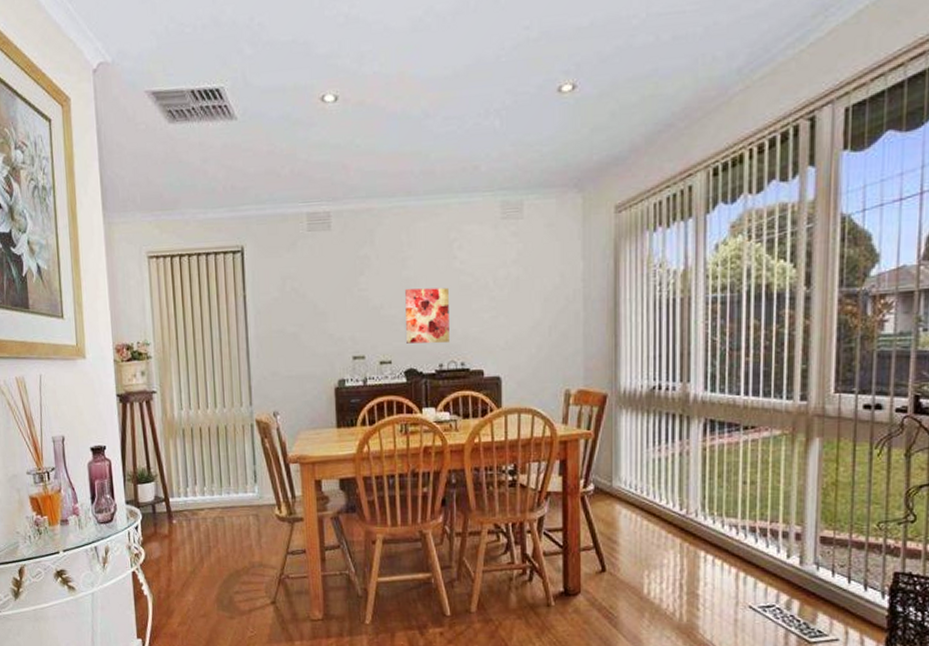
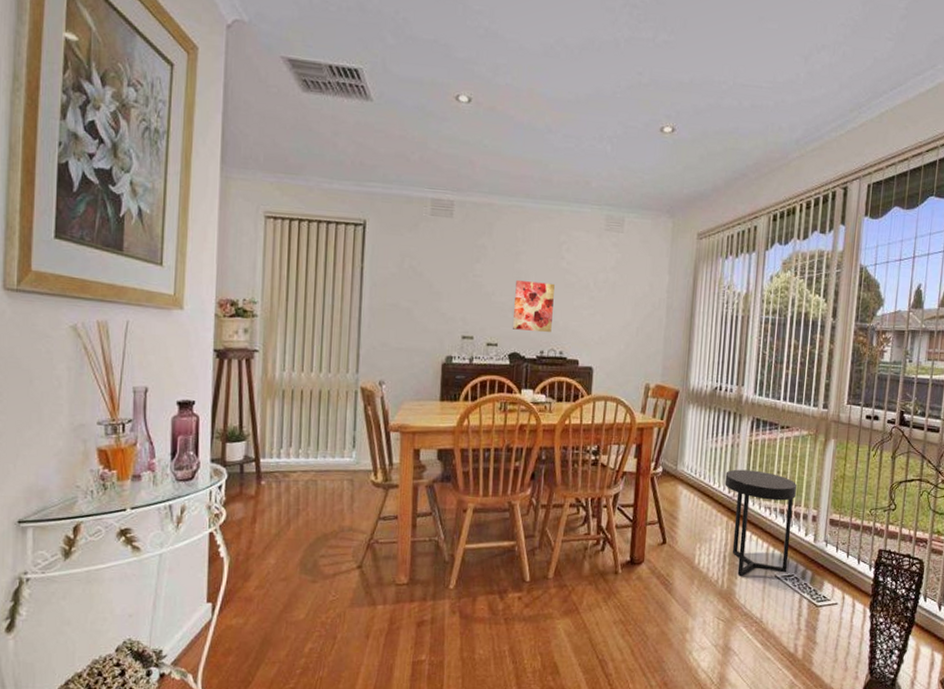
side table: none [674,482,772,607] -> present [724,469,797,576]

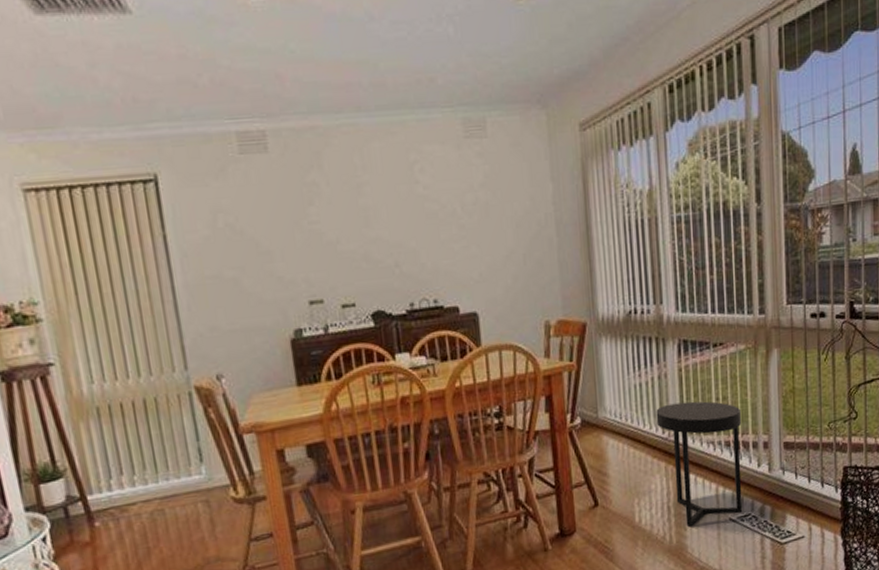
wall art: present [512,280,555,332] -> none [364,216,419,282]

